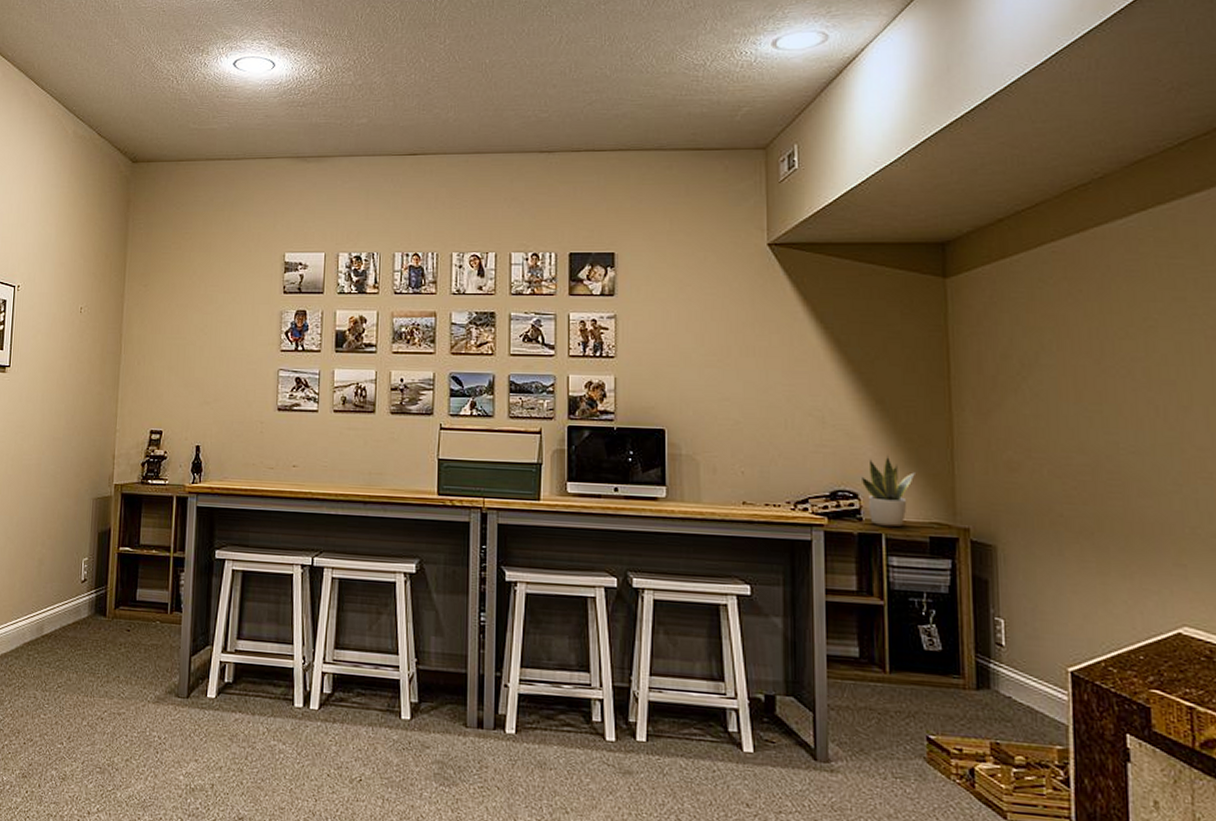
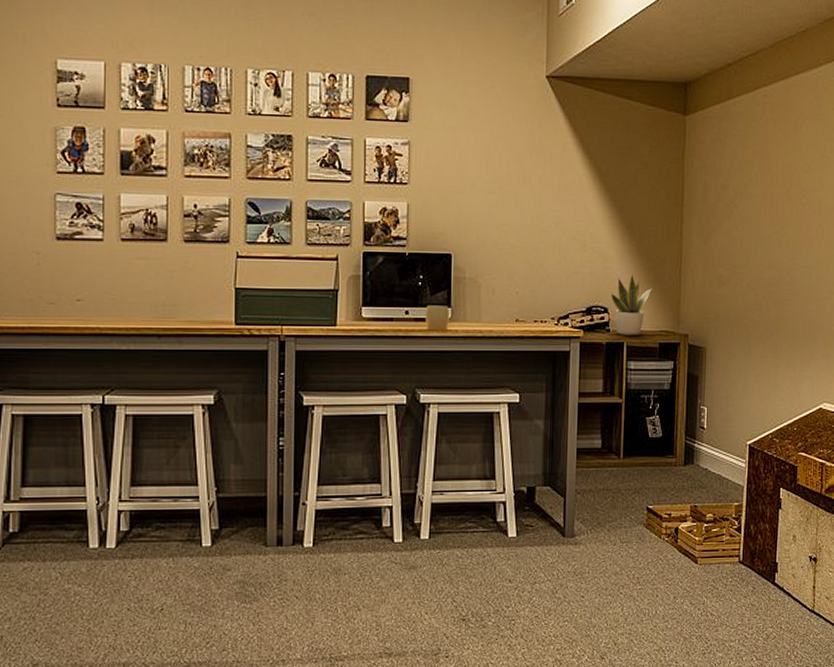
mug: none [637,483,664,511] -> present [425,305,449,331]

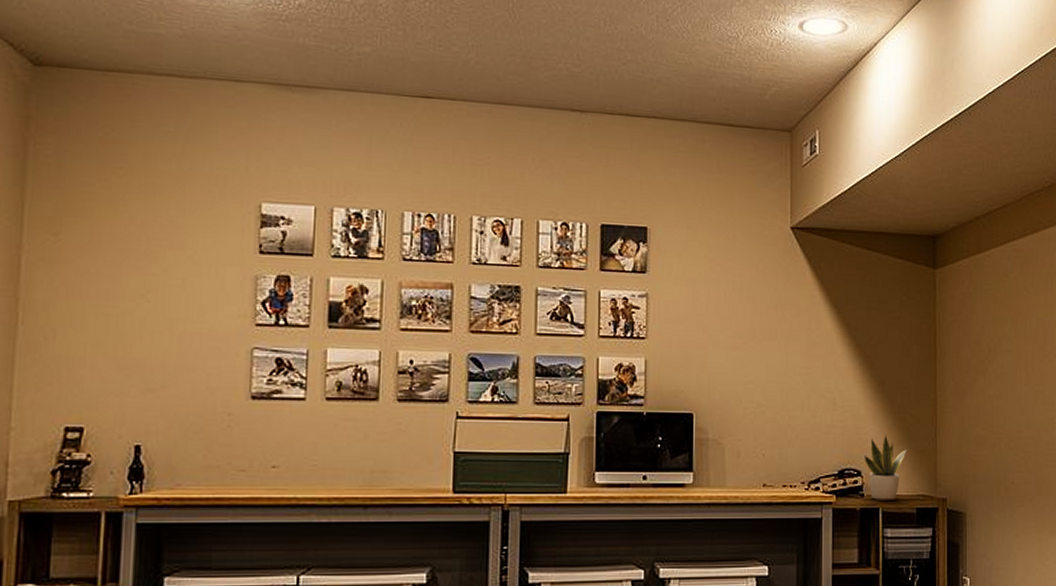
mug: present [425,305,449,331] -> none [665,469,691,497]

